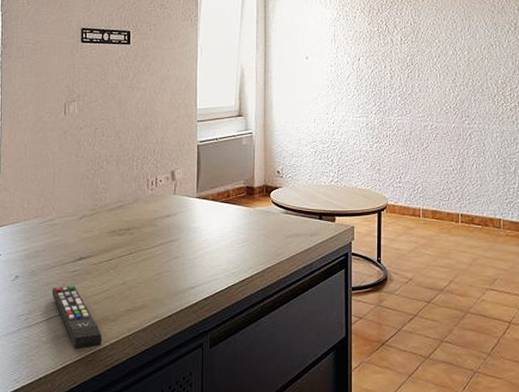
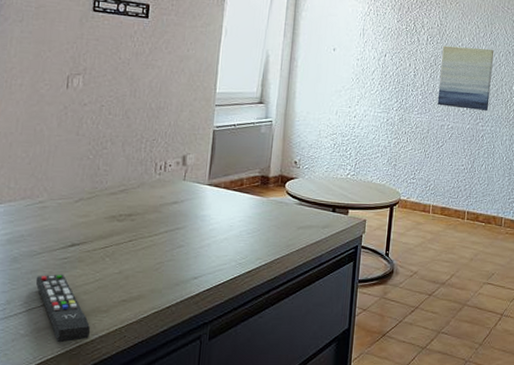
wall art: none [418,43,474,107] -> present [437,45,494,111]

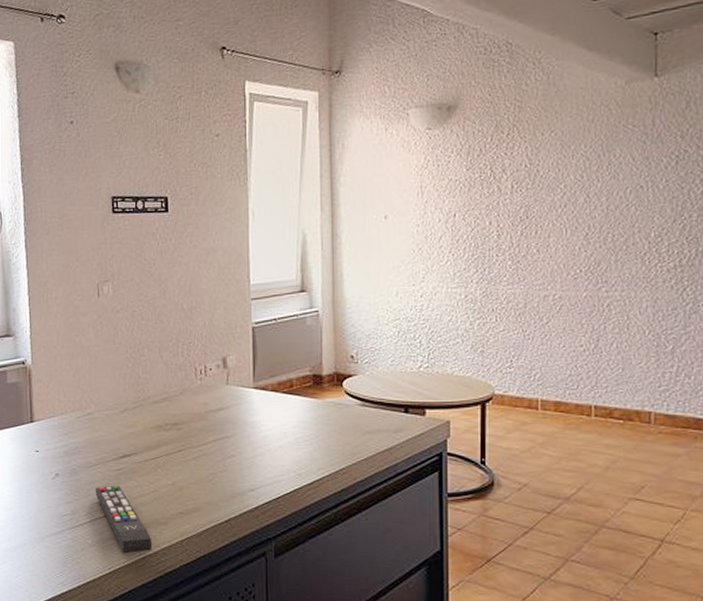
wall art: present [437,45,494,111] -> none [535,185,615,271]

